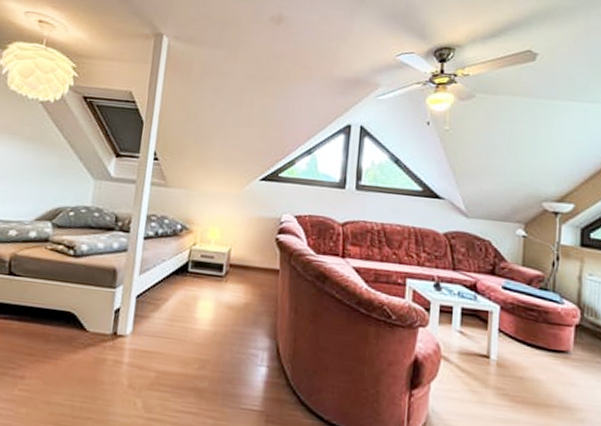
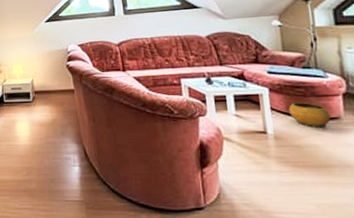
clay pot: none [517,326,560,362] -> present [289,101,331,129]

